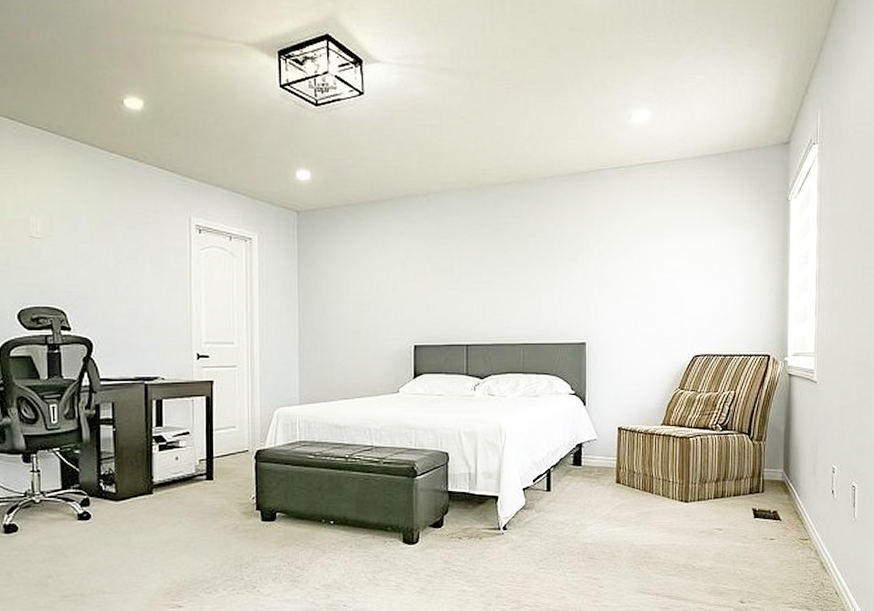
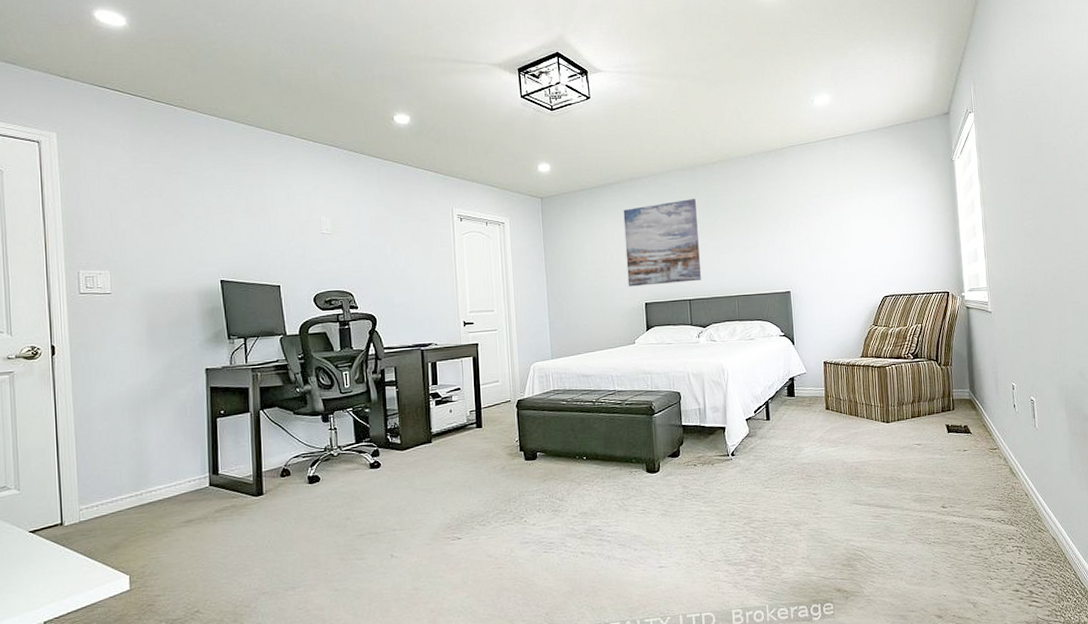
wall art: none [395,225,482,325] -> present [623,199,701,287]

